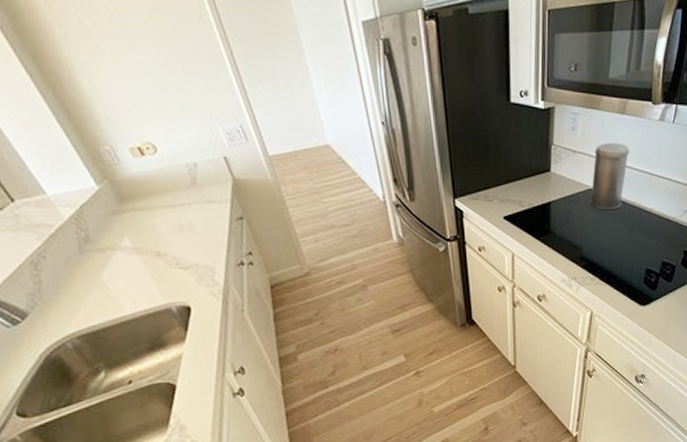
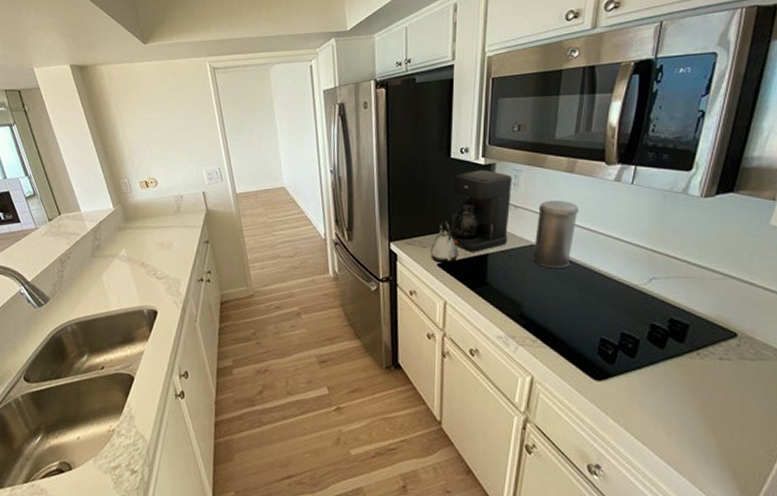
kettle: none [495,171,523,216] -> present [429,220,458,264]
coffee maker: none [509,114,570,201] -> present [445,169,512,252]

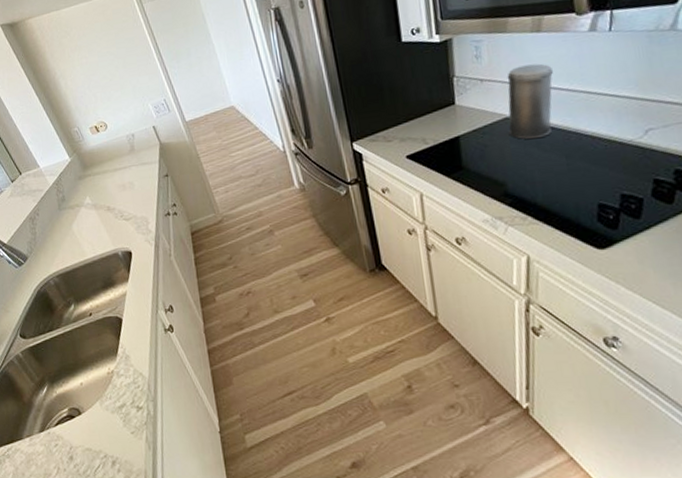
kettle: present [429,220,458,264] -> none [395,109,428,155]
coffee maker: present [445,169,512,252] -> none [409,47,479,138]

